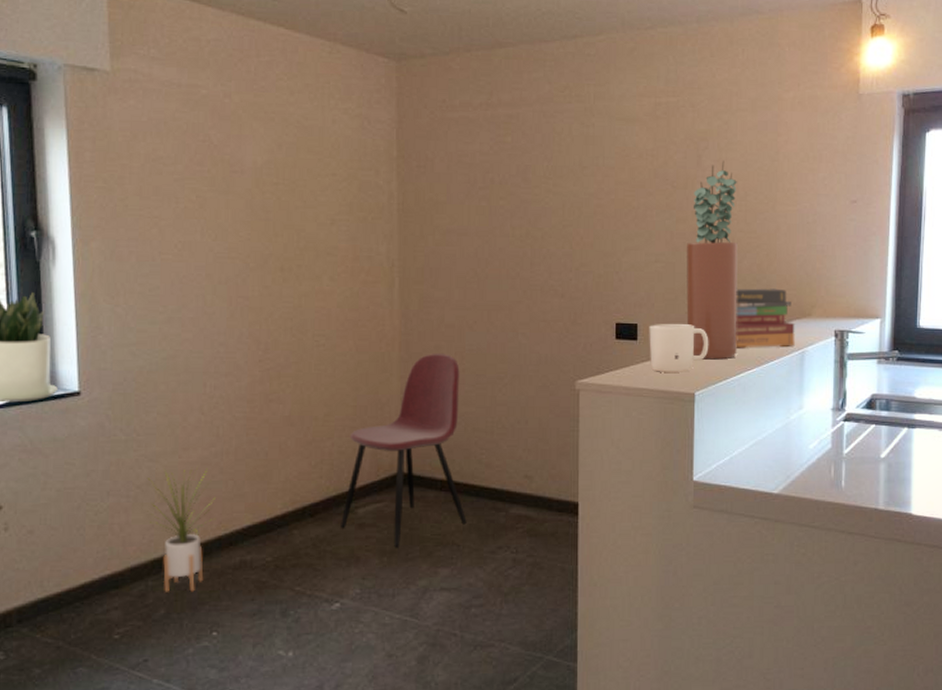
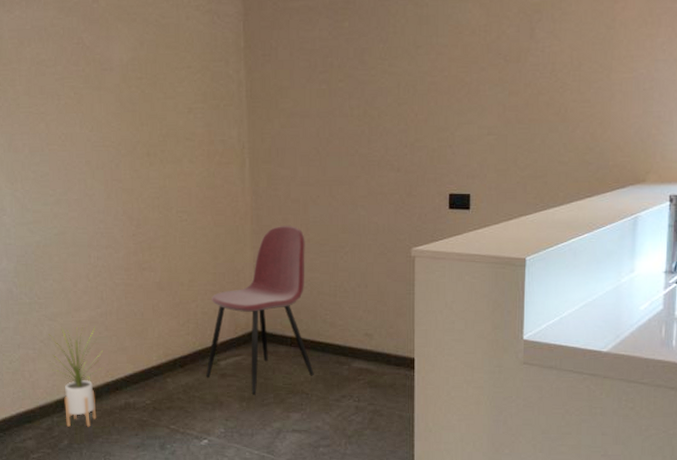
mug: present [649,323,709,372] -> none [481,192,540,239]
vase: present [686,160,738,360] -> none [518,31,571,226]
books: present [736,288,795,347] -> none [567,156,628,214]

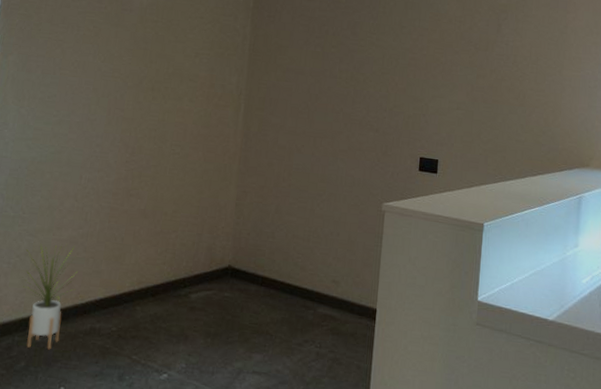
dining chair: present [206,225,314,395] -> none [175,168,287,332]

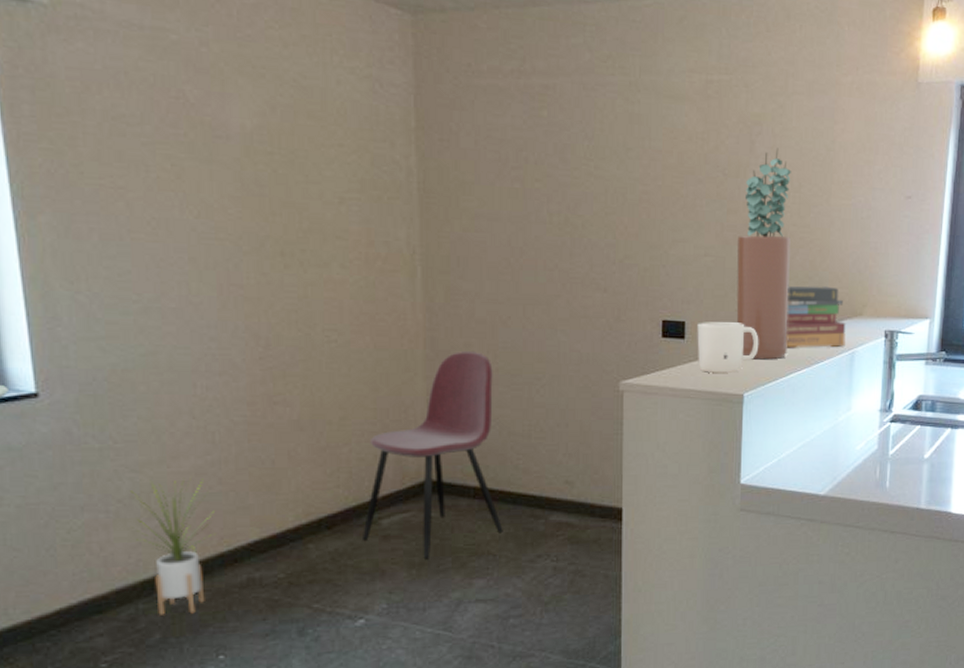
dining chair: none [175,168,287,332] -> present [363,350,503,560]
mug: none [447,161,499,205] -> present [697,321,759,373]
vase: none [480,29,530,197] -> present [736,147,791,360]
books: none [521,138,574,192] -> present [786,285,846,347]

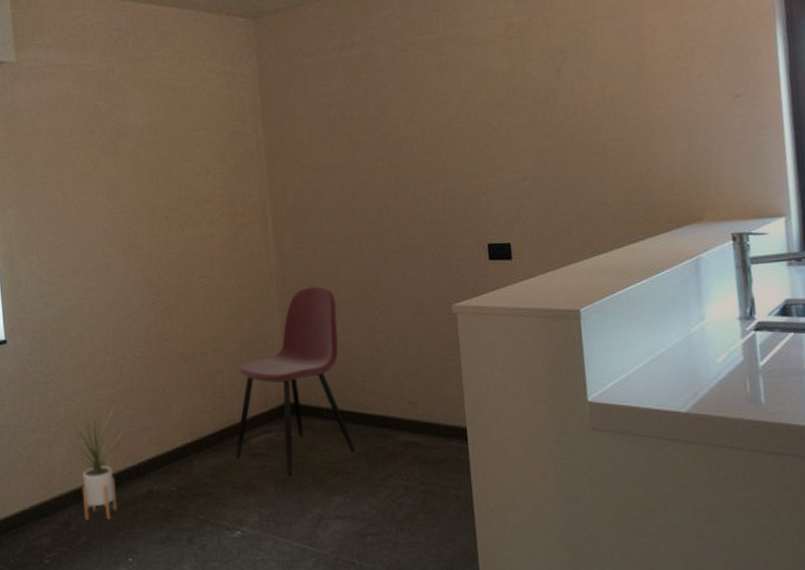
mug: present [697,321,759,373] -> none [523,238,590,291]
vase: present [736,147,791,360] -> none [553,70,622,274]
books: present [786,285,846,347] -> none [613,195,687,259]

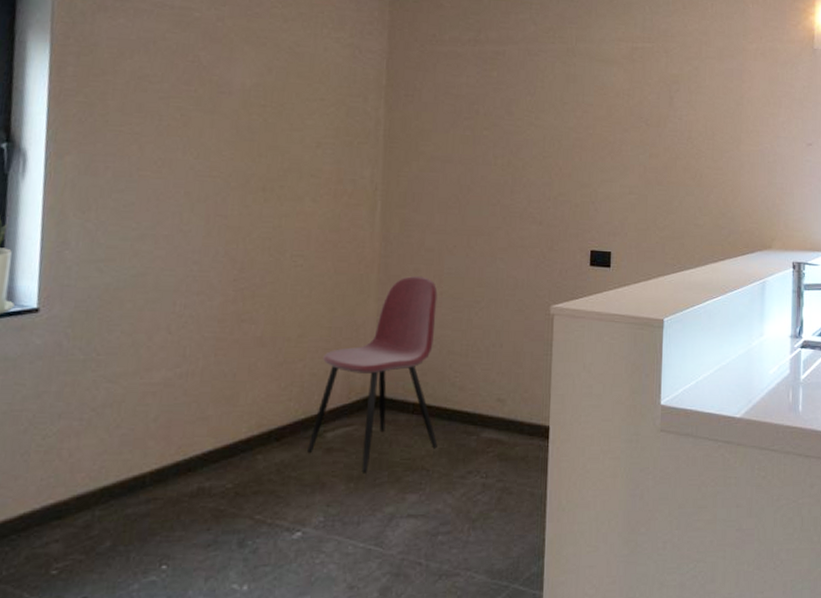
house plant: present [64,404,125,520] -> none [101,388,176,522]

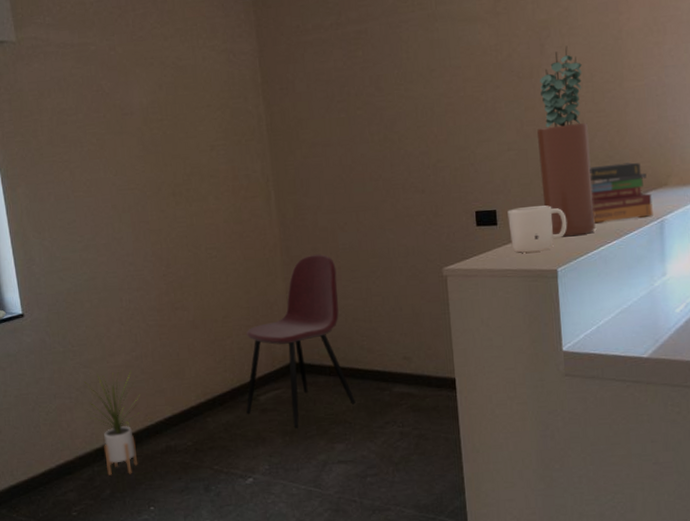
house plant: none [101,388,176,522] -> present [83,370,143,475]
mug: none [621,252,678,299] -> present [507,205,568,253]
vase: none [657,102,705,288] -> present [536,45,595,237]
books: none [702,221,757,277] -> present [590,162,653,222]

